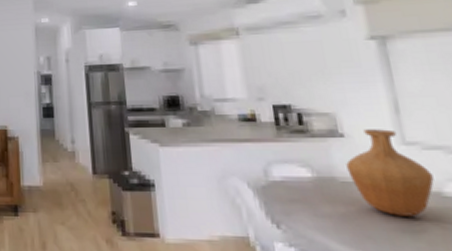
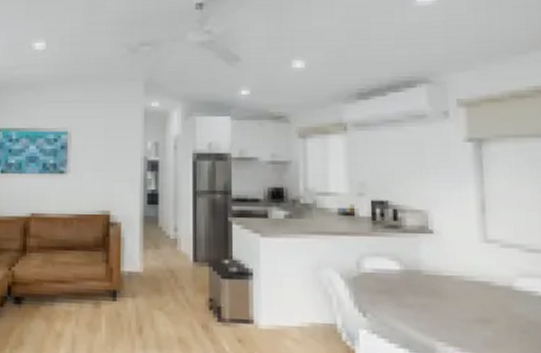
vase: present [346,129,434,217] -> none [432,227,507,308]

